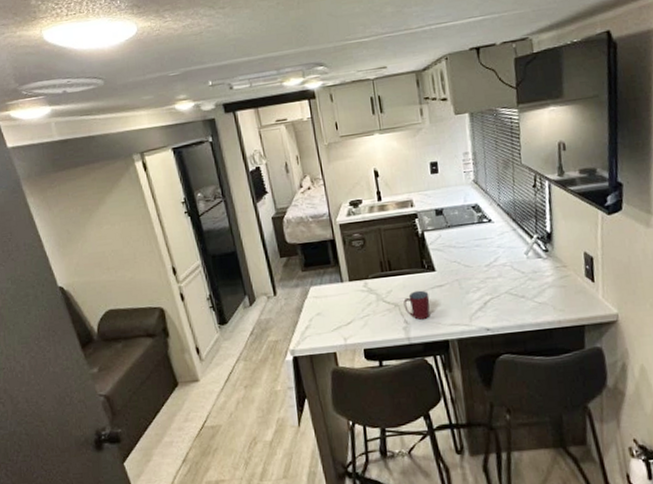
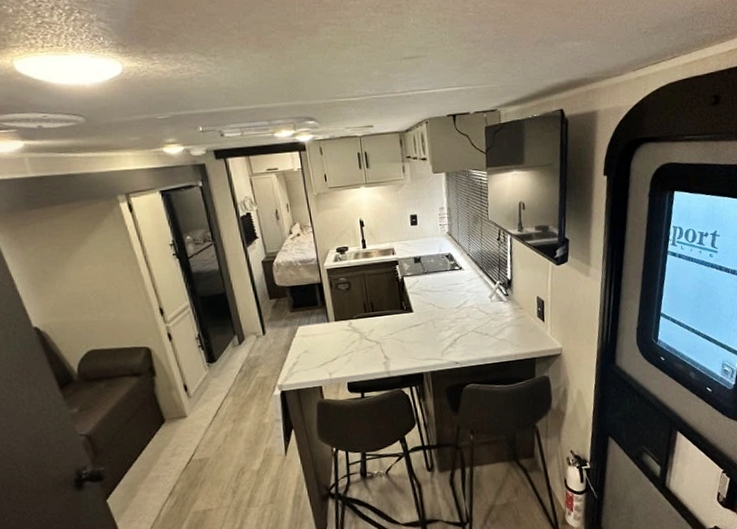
mug: present [403,290,430,320] -> none [384,329,408,356]

